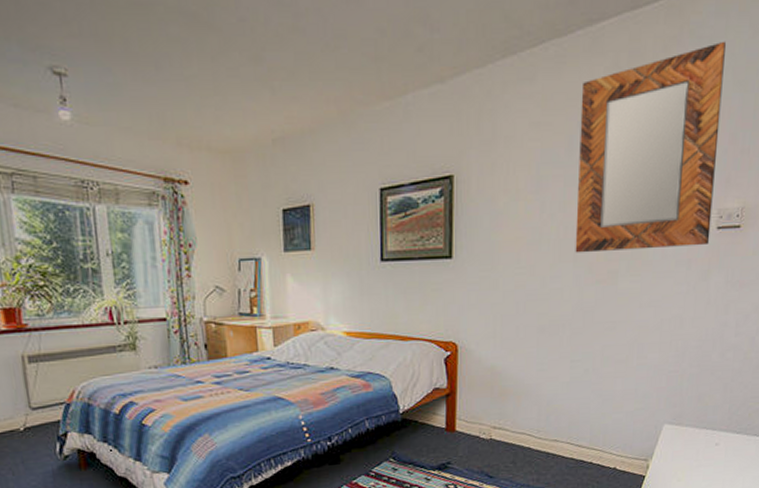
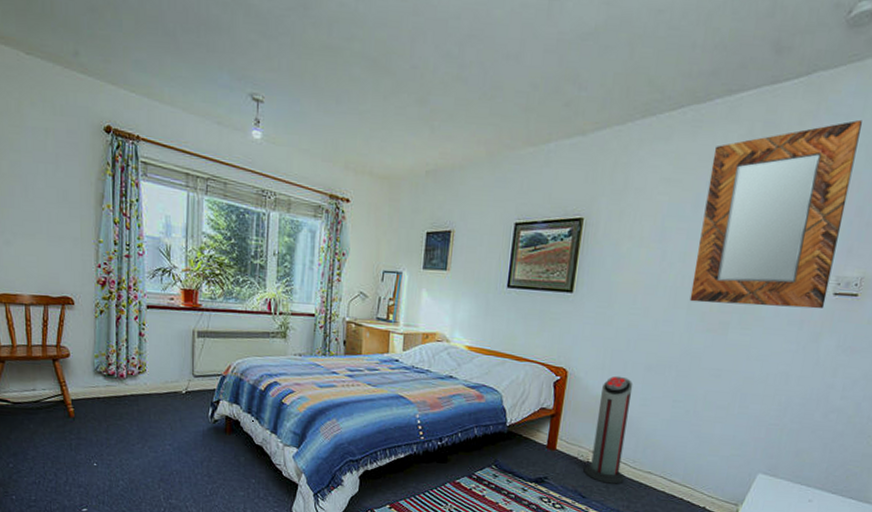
air purifier: none [489,342,531,459] -> present [584,375,633,484]

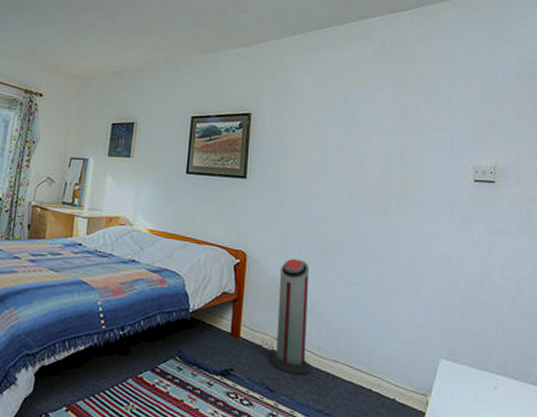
home mirror: present [689,119,862,309] -> none [351,40,469,194]

